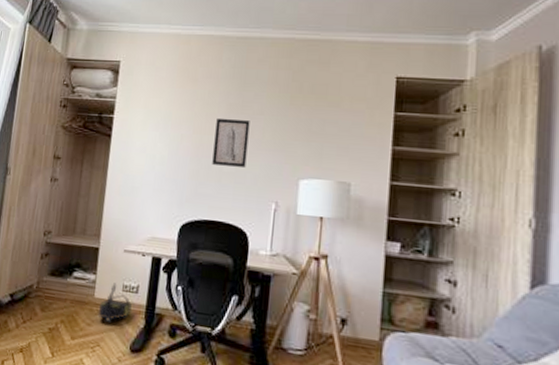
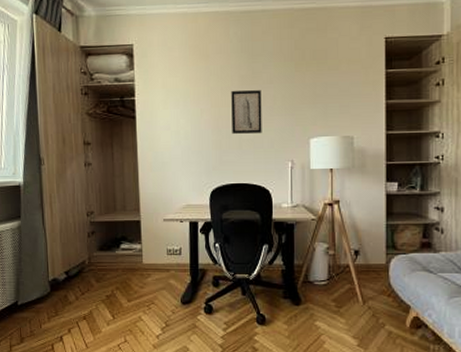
backpack: present [97,283,132,322] -> none [148,249,179,282]

